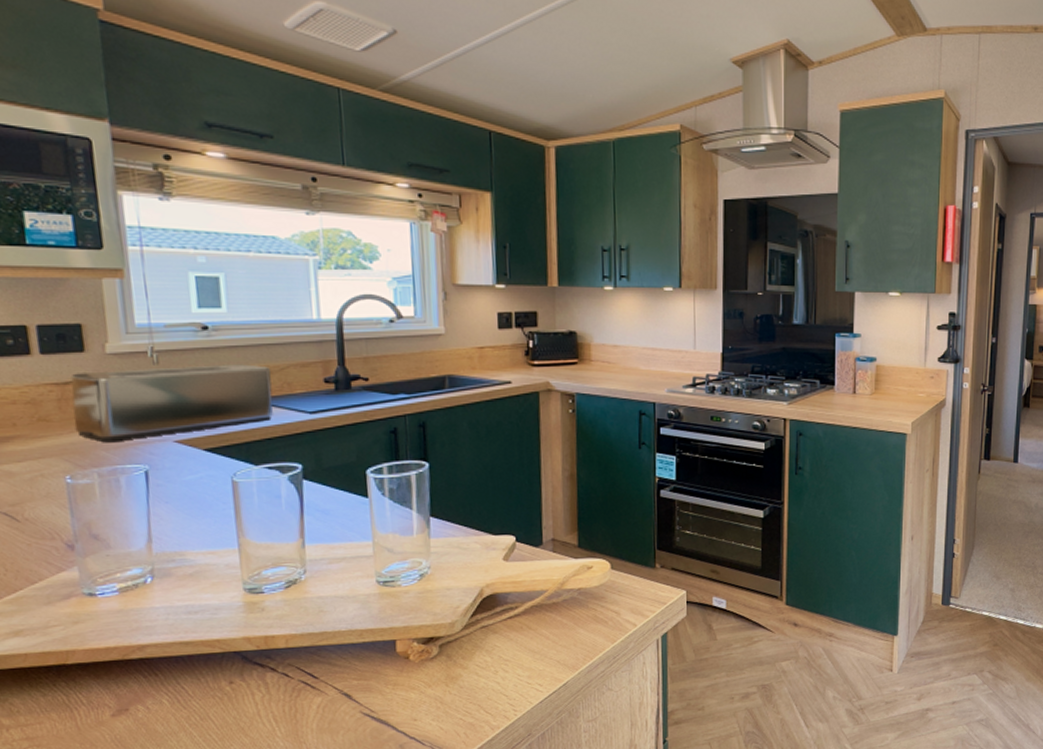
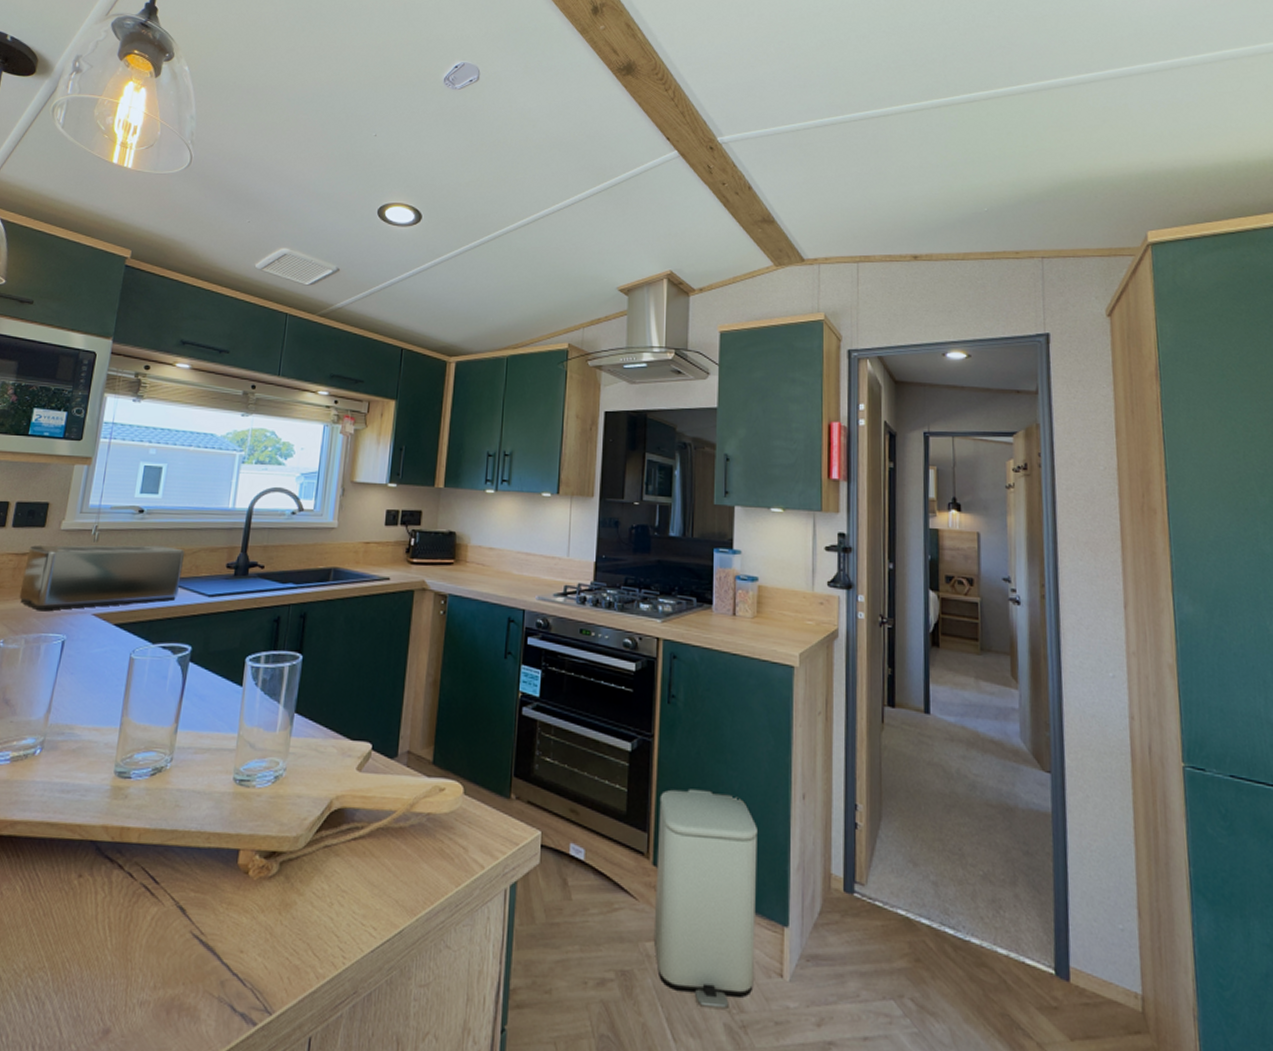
pedal bin: none [788,541,873,701] -> present [653,789,757,1010]

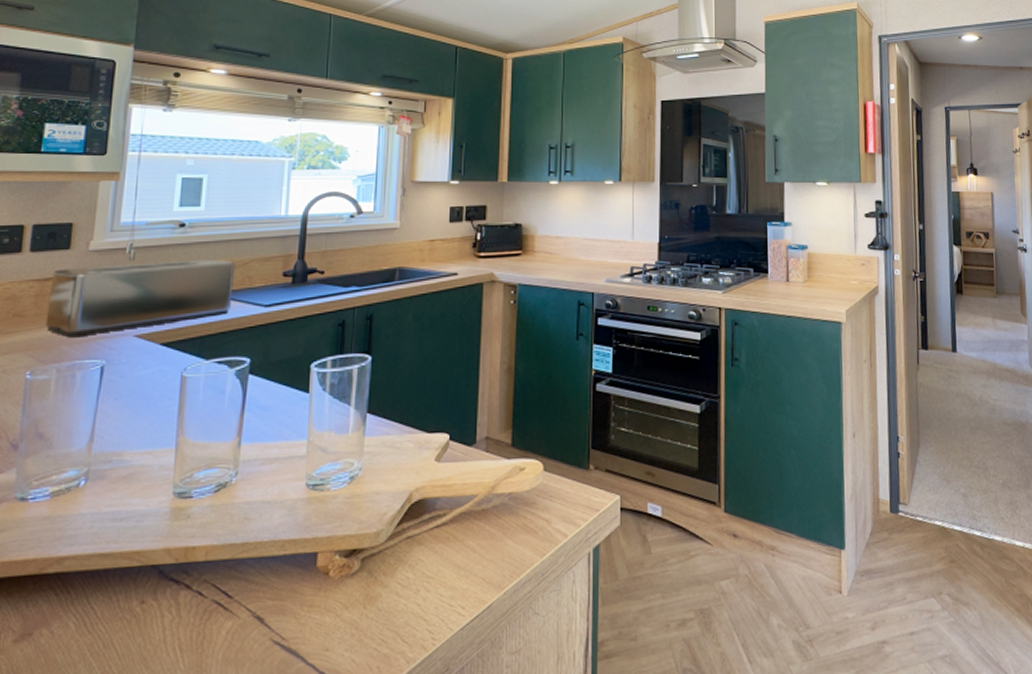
pedal bin: present [653,789,757,1010] -> none [727,439,817,631]

